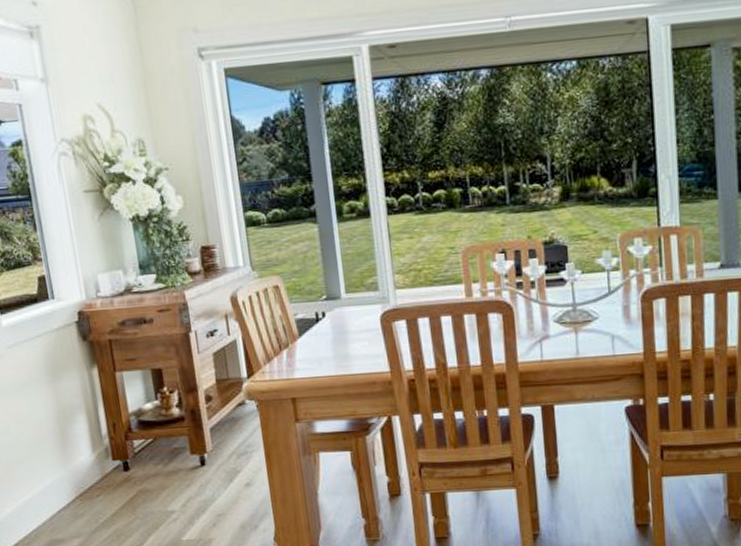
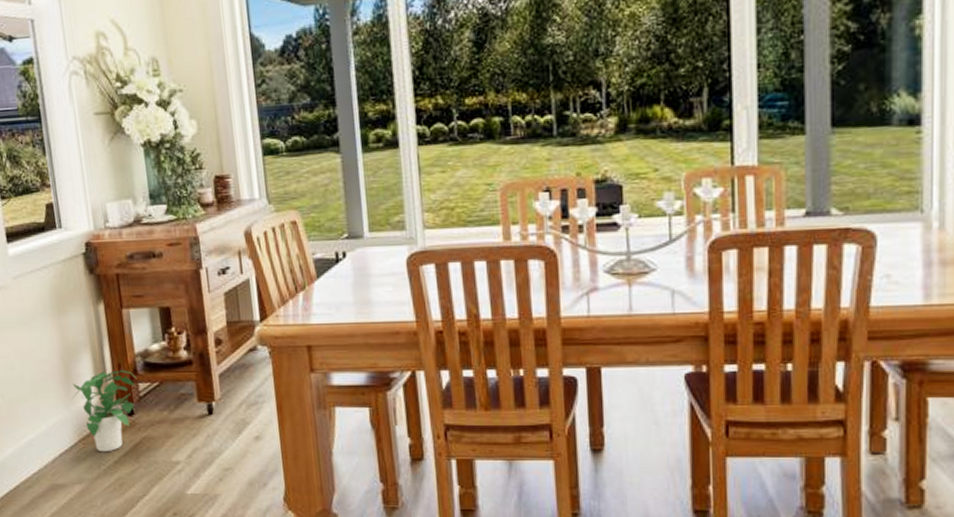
potted plant: none [69,428,132,507] -> present [72,369,137,452]

